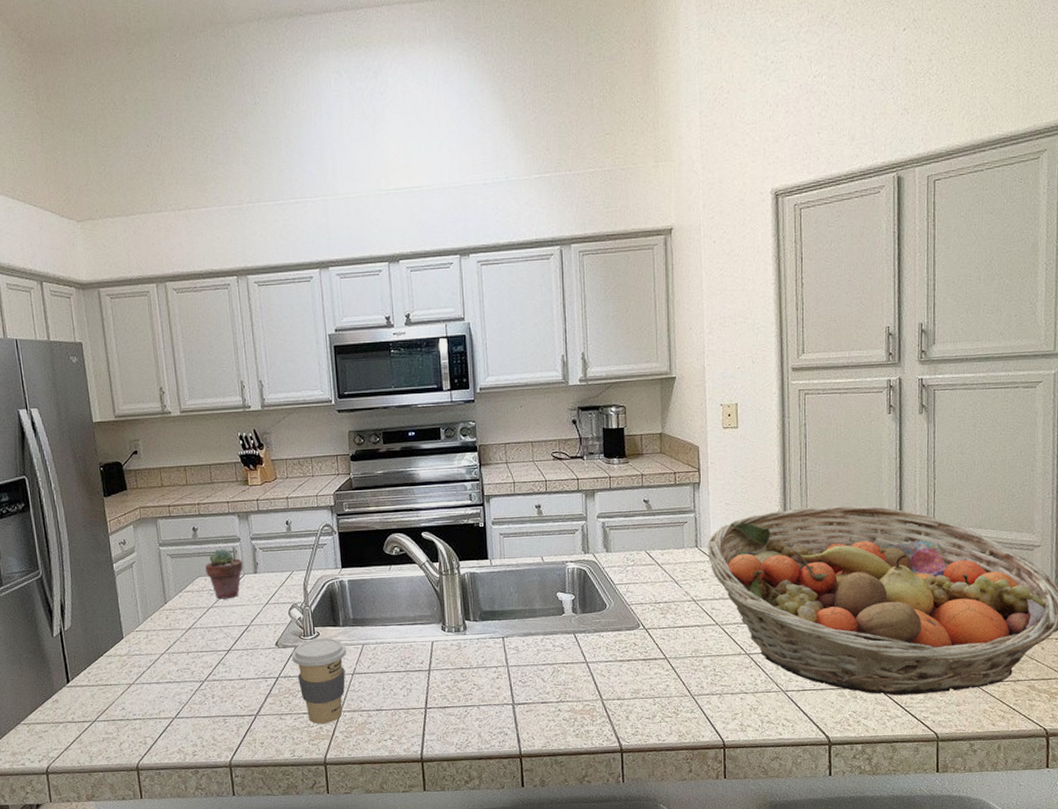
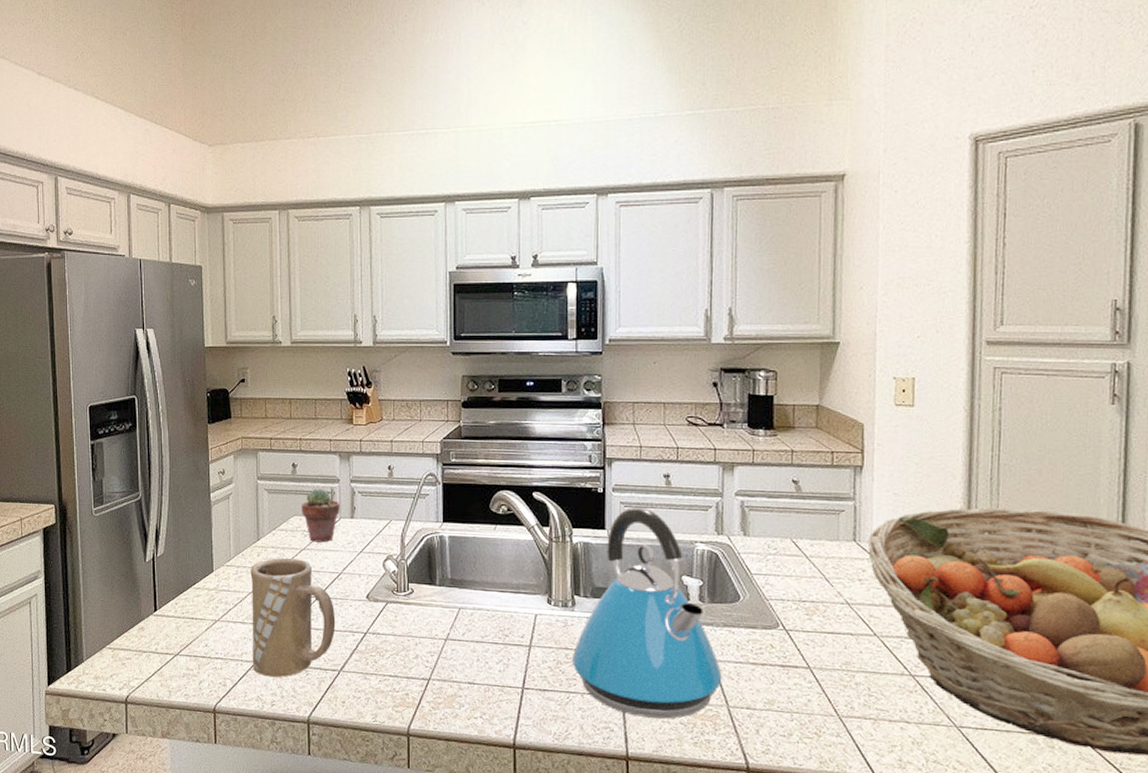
mug: none [160,616,249,730] -> present [250,558,336,678]
coffee cup: present [291,637,347,725] -> none [382,595,442,691]
kettle: none [467,536,596,719] -> present [571,506,722,719]

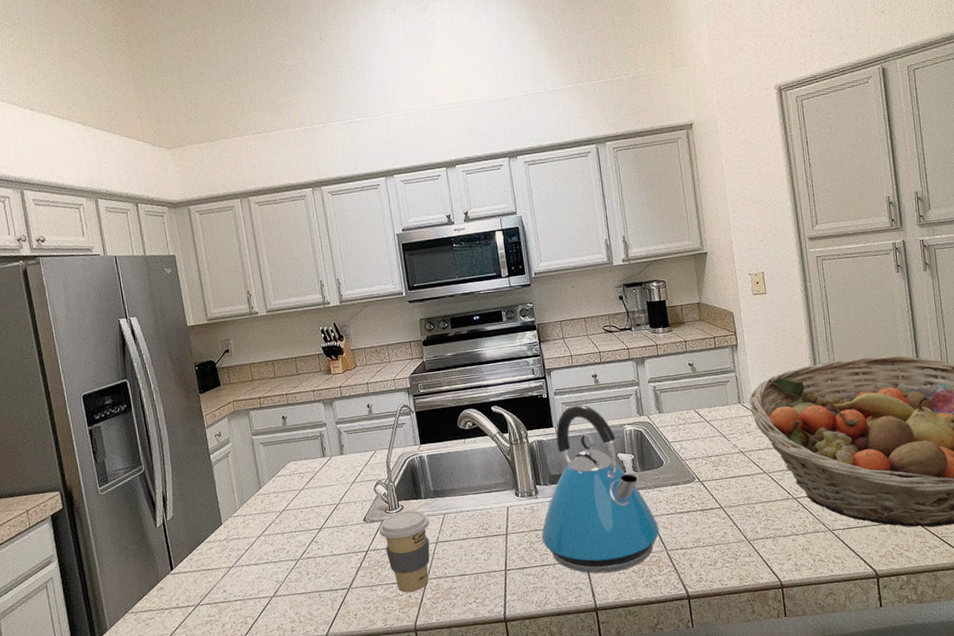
mug: present [250,558,336,678] -> none [256,498,340,607]
potted succulent: present [302,489,340,543] -> none [295,434,330,481]
coffee cup: none [382,595,442,691] -> present [378,510,430,593]

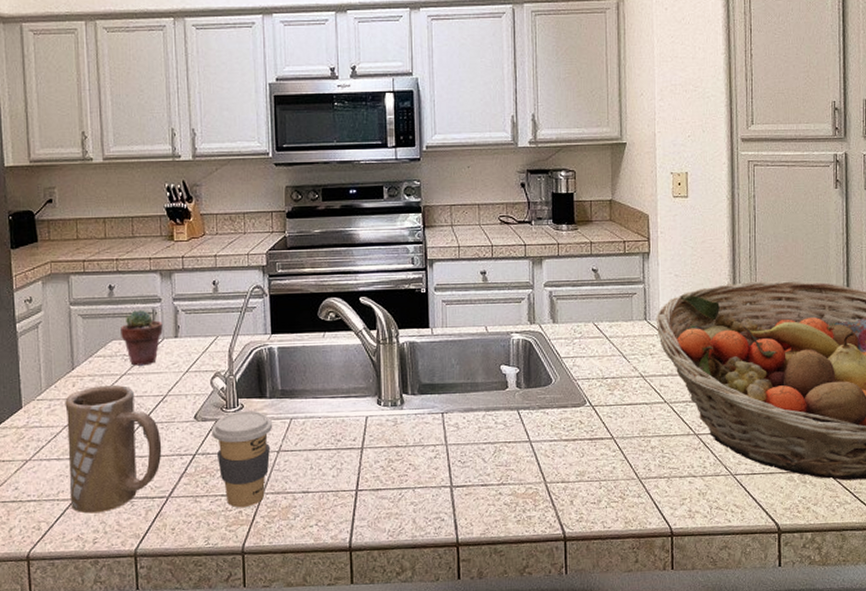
mug: none [256,498,340,607] -> present [65,384,162,514]
potted succulent: none [295,434,330,481] -> present [120,310,163,366]
kettle: present [541,404,660,574] -> none [402,303,539,503]

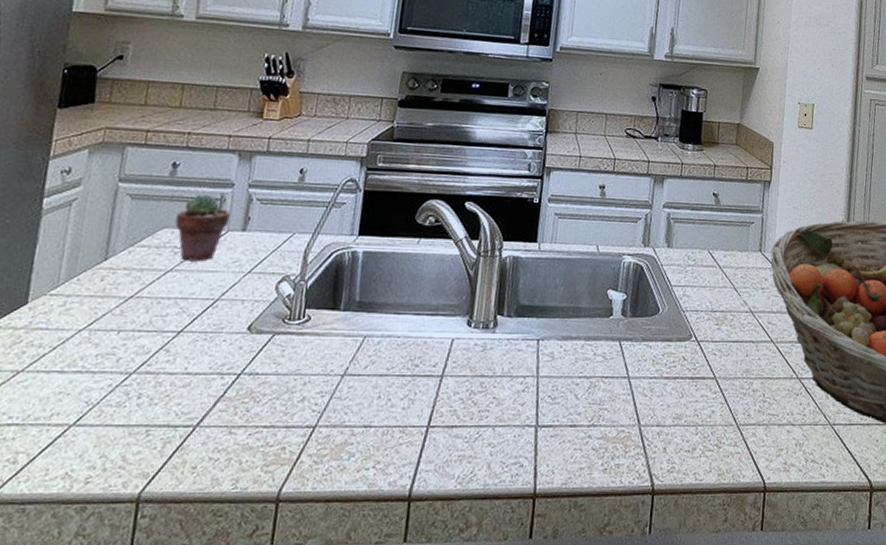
mug: present [65,384,162,514] -> none [65,282,202,444]
coffee cup: present [211,410,273,508] -> none [265,324,343,443]

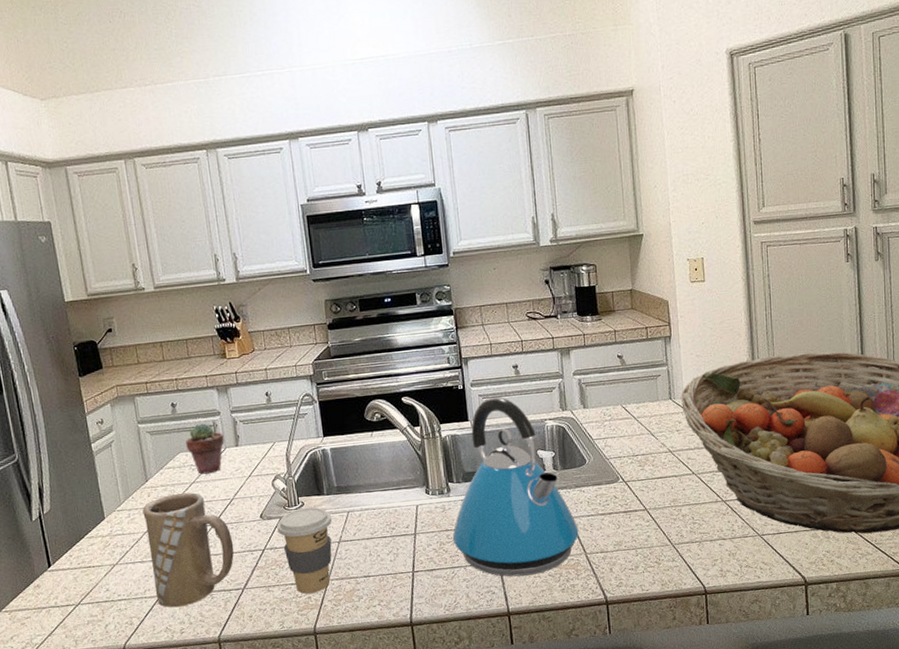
mug: none [65,282,202,444] -> present [142,492,234,608]
coffee cup: none [265,324,343,443] -> present [276,507,333,594]
kettle: none [486,218,637,446] -> present [452,396,579,577]

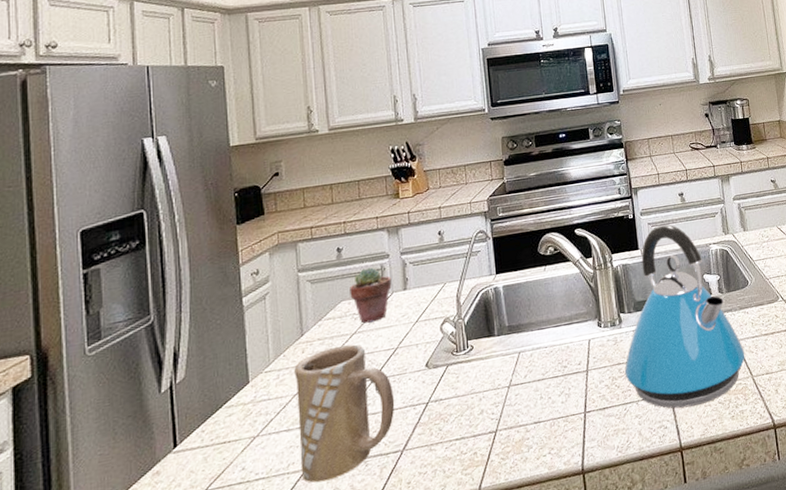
coffee cup: present [276,507,333,594] -> none [443,350,503,450]

